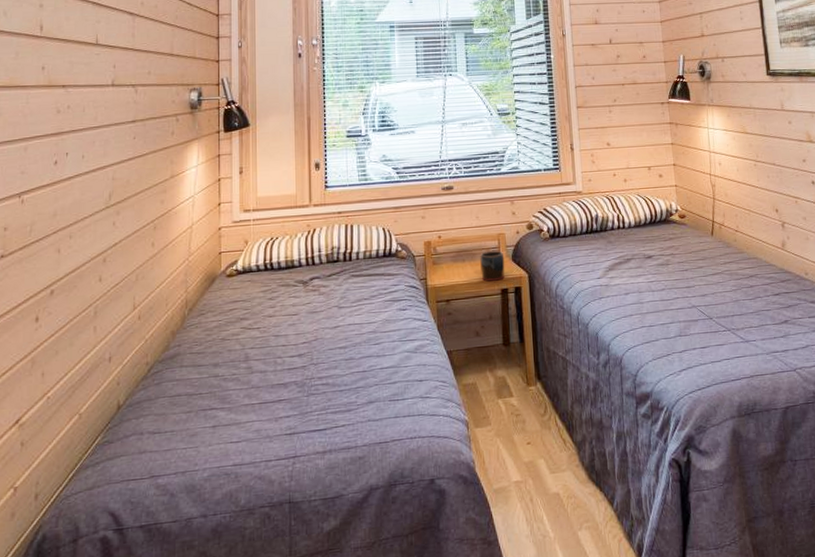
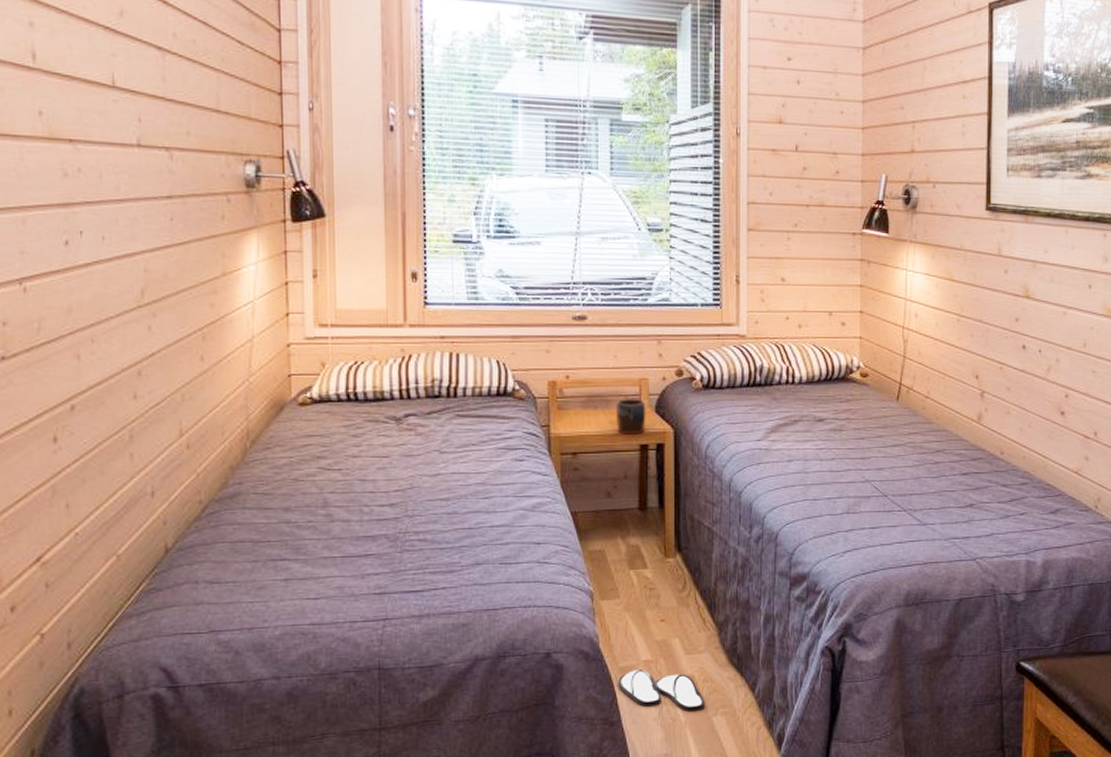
slippers: none [493,490,570,528] -> present [618,670,705,711]

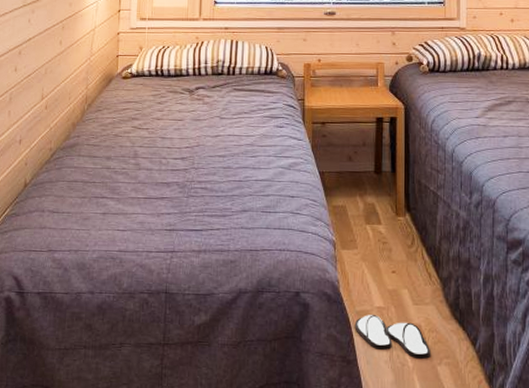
mug: present [616,399,646,434] -> none [357,79,382,109]

